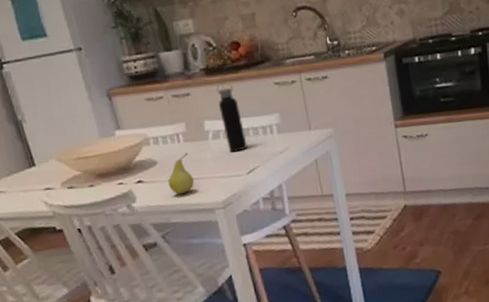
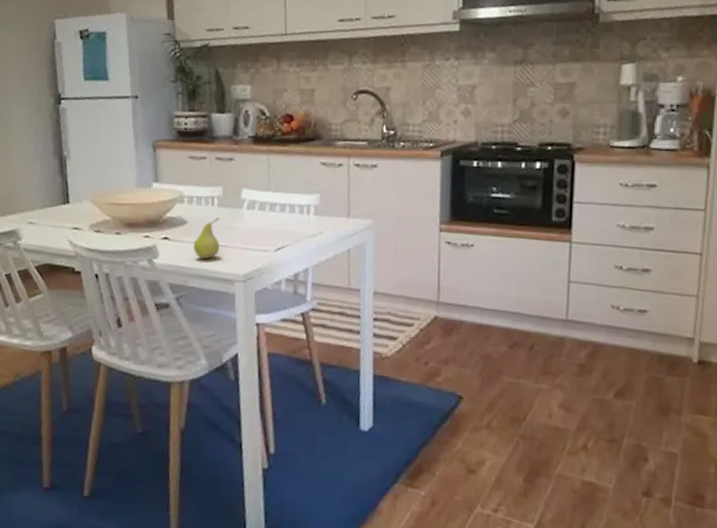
water bottle: present [216,82,248,152] -> none [260,154,281,226]

